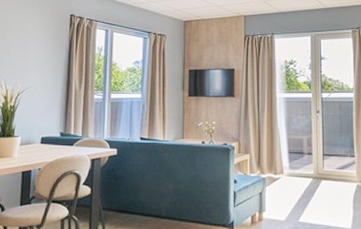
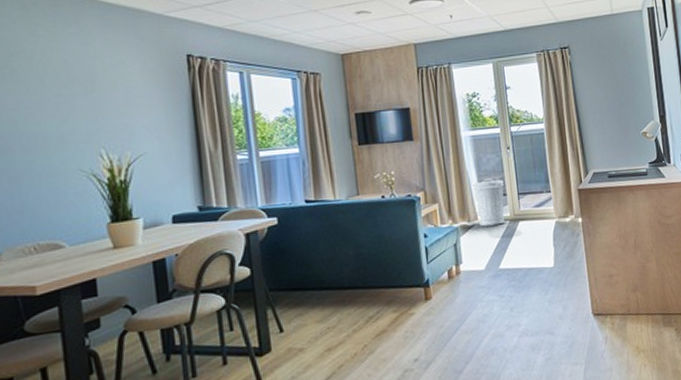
trash can: none [282,137,310,181] -> present [473,178,505,227]

